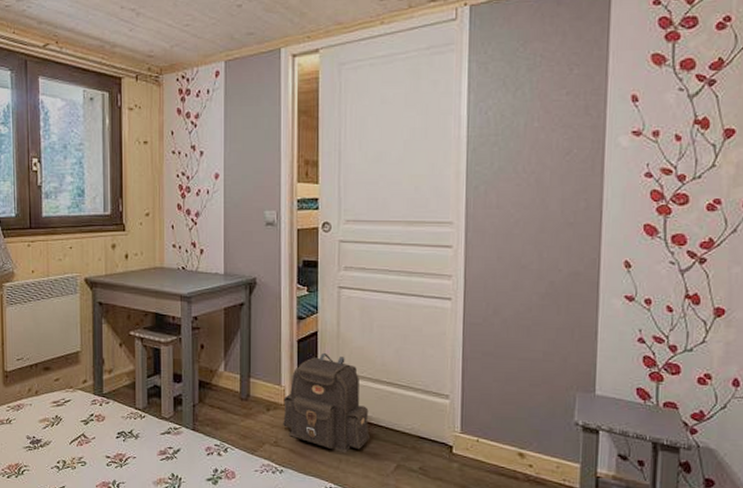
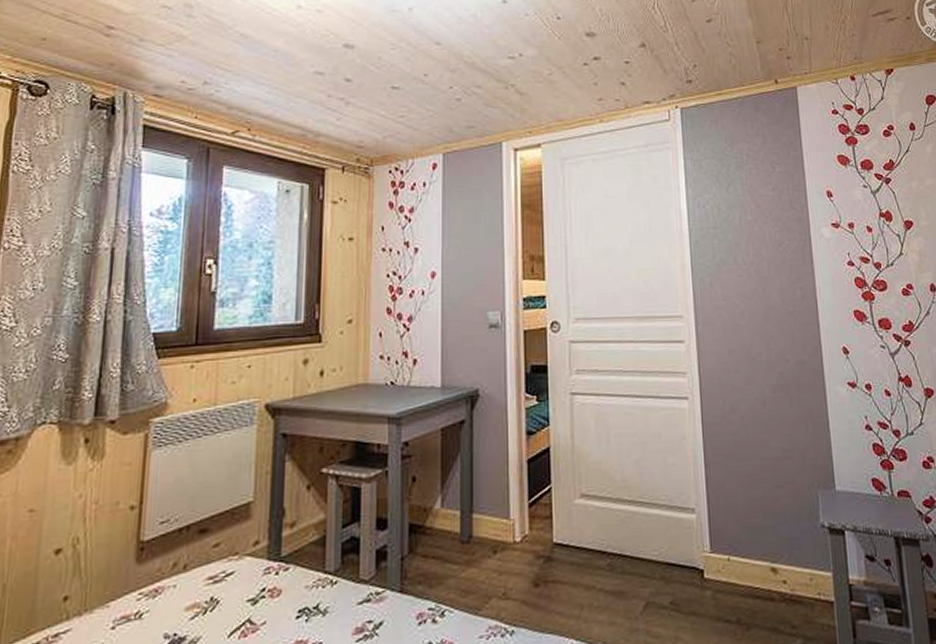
backpack: present [283,352,370,453] -> none [513,472,614,597]

